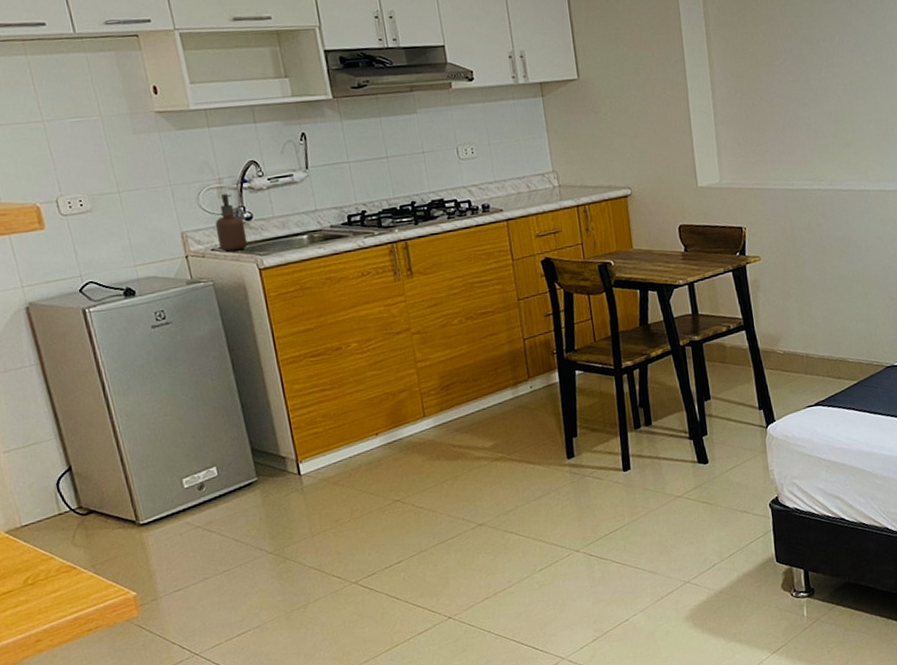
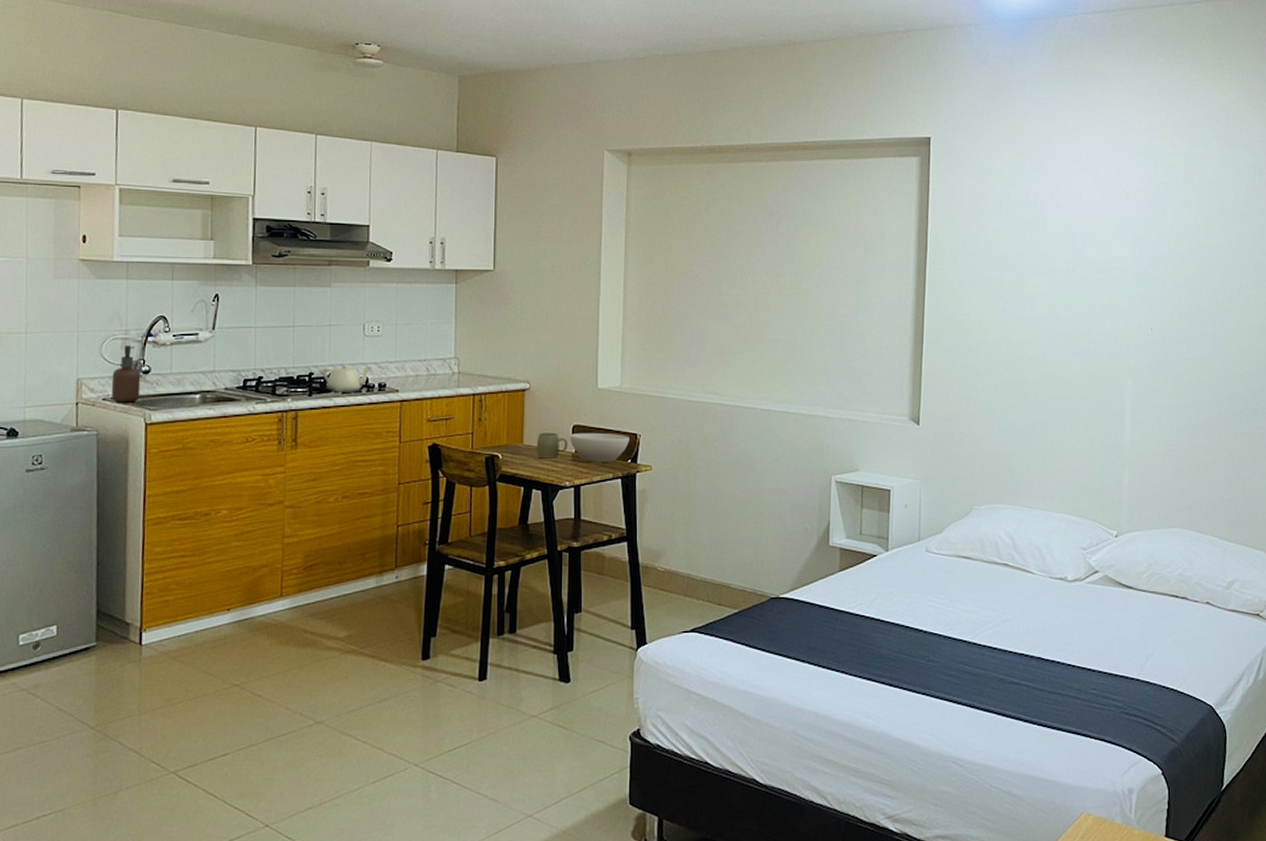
teapot: none [423,189,472,220] -> present [321,364,371,395]
mug: none [645,234,676,261] -> present [536,433,567,459]
bowl: none [677,229,736,259] -> present [570,432,629,462]

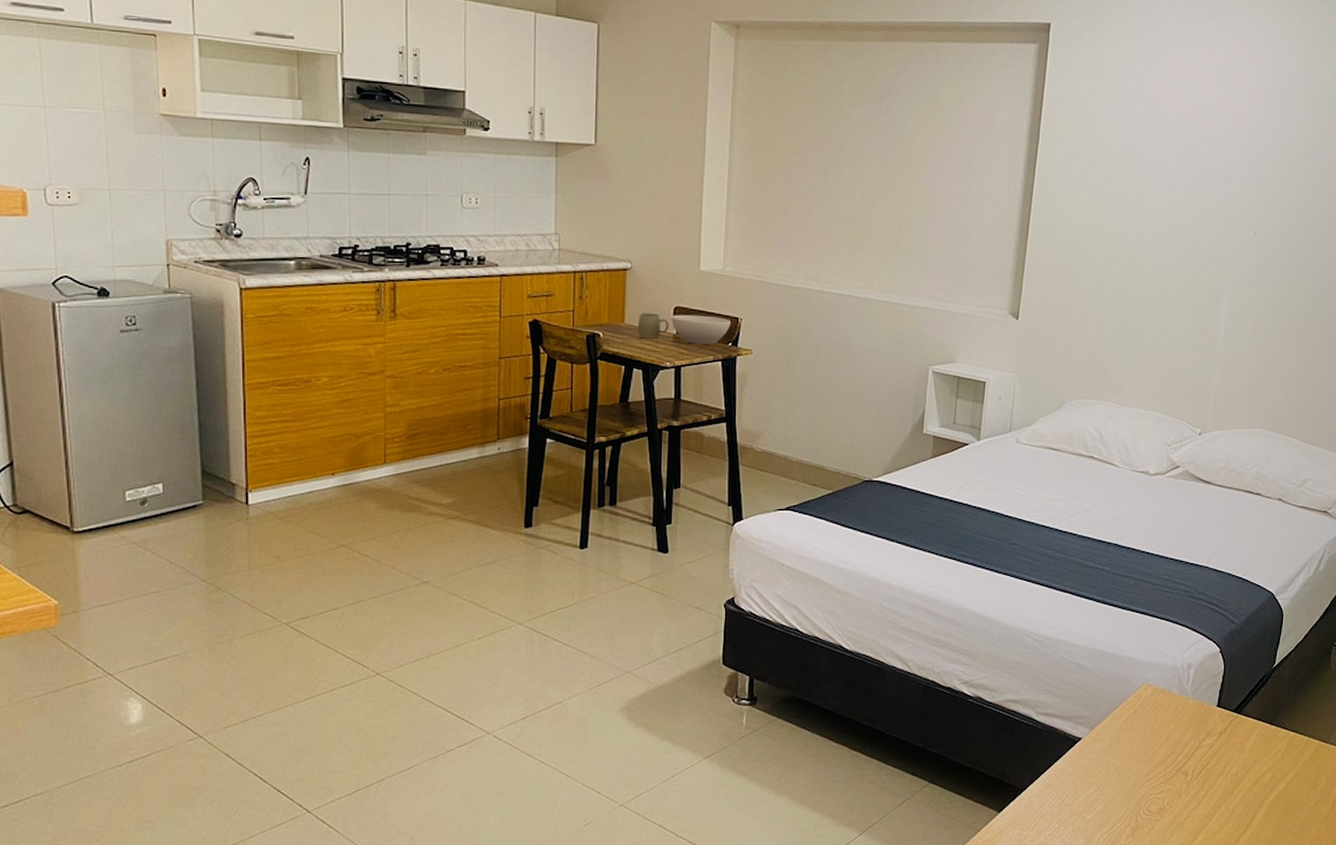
soap dispenser: present [111,346,141,403] -> none [202,207,233,267]
teapot: present [321,364,371,395] -> none [419,235,470,267]

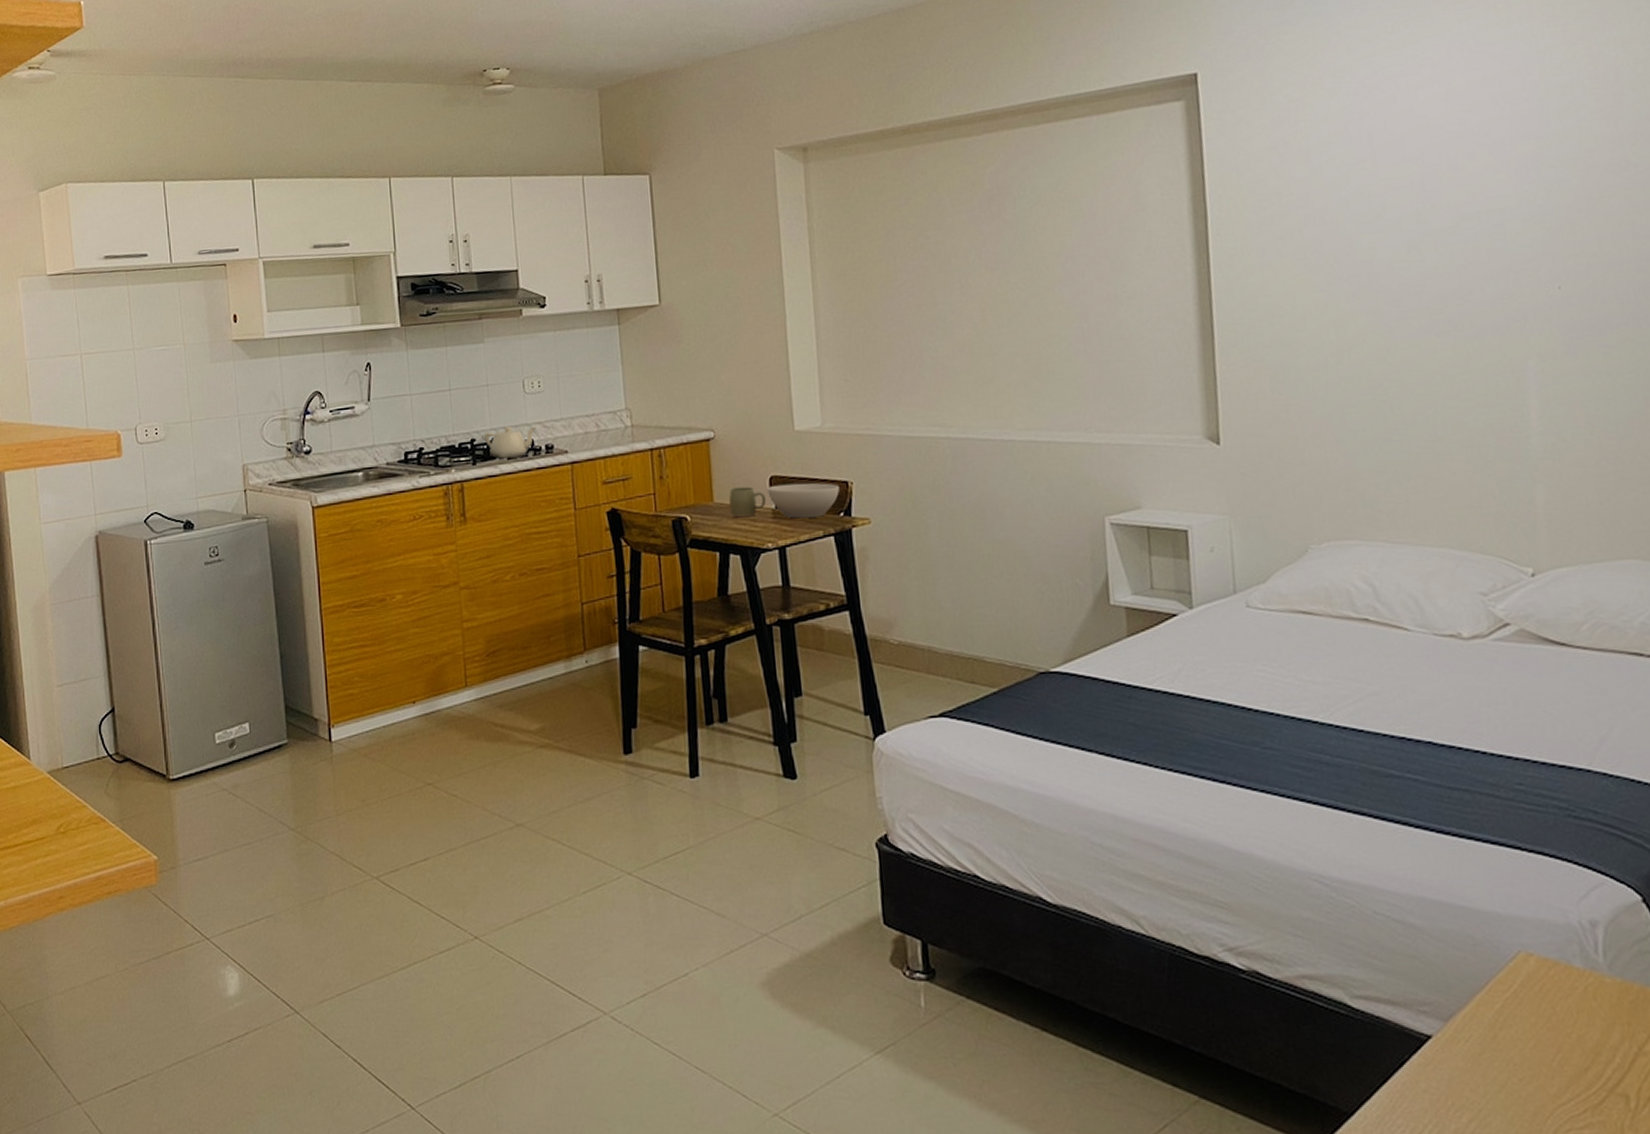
teapot: none [419,235,470,267] -> present [483,426,536,461]

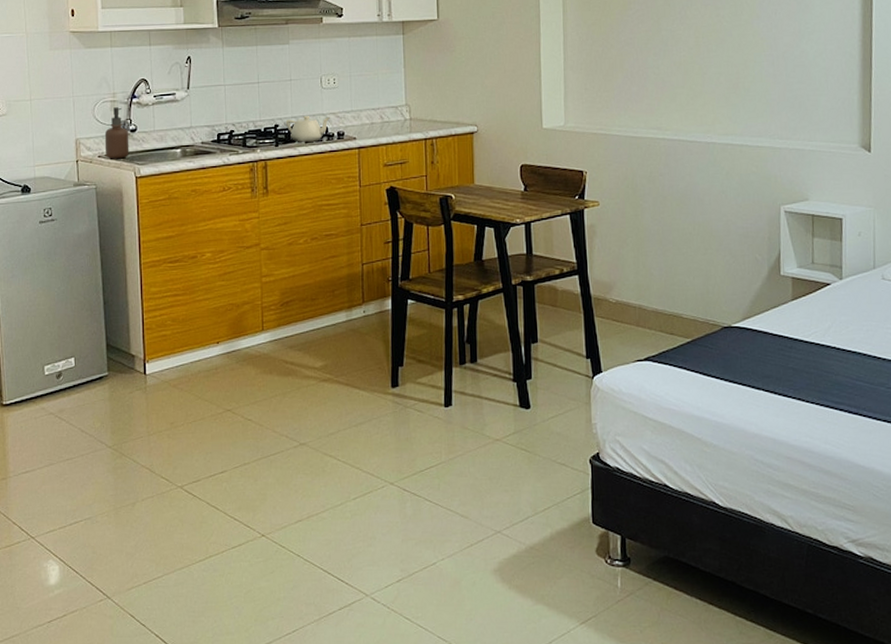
soap dispenser: none [275,426,304,487] -> present [104,107,129,159]
mug: present [728,486,766,518] -> none [486,172,516,198]
bowl: present [767,483,840,519] -> none [518,171,576,200]

